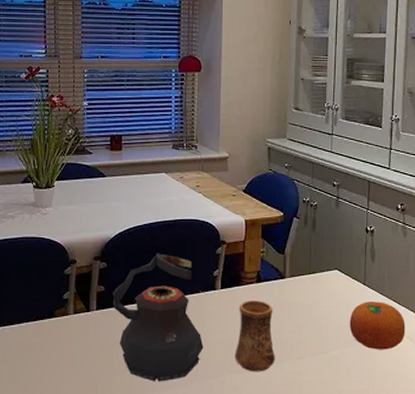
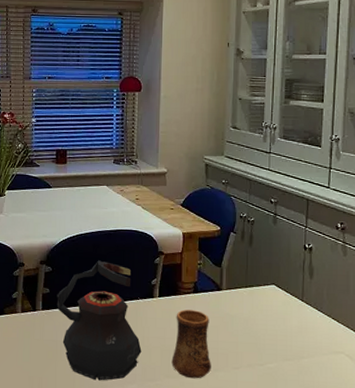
fruit: present [349,302,405,350] -> none [286,317,345,367]

